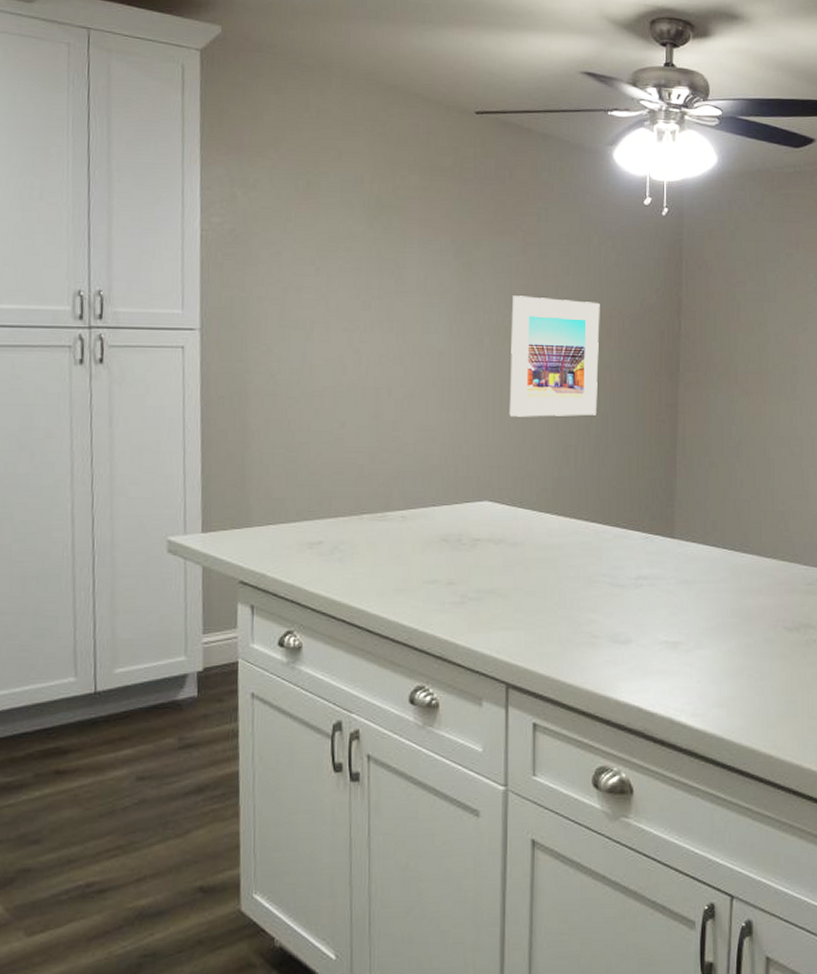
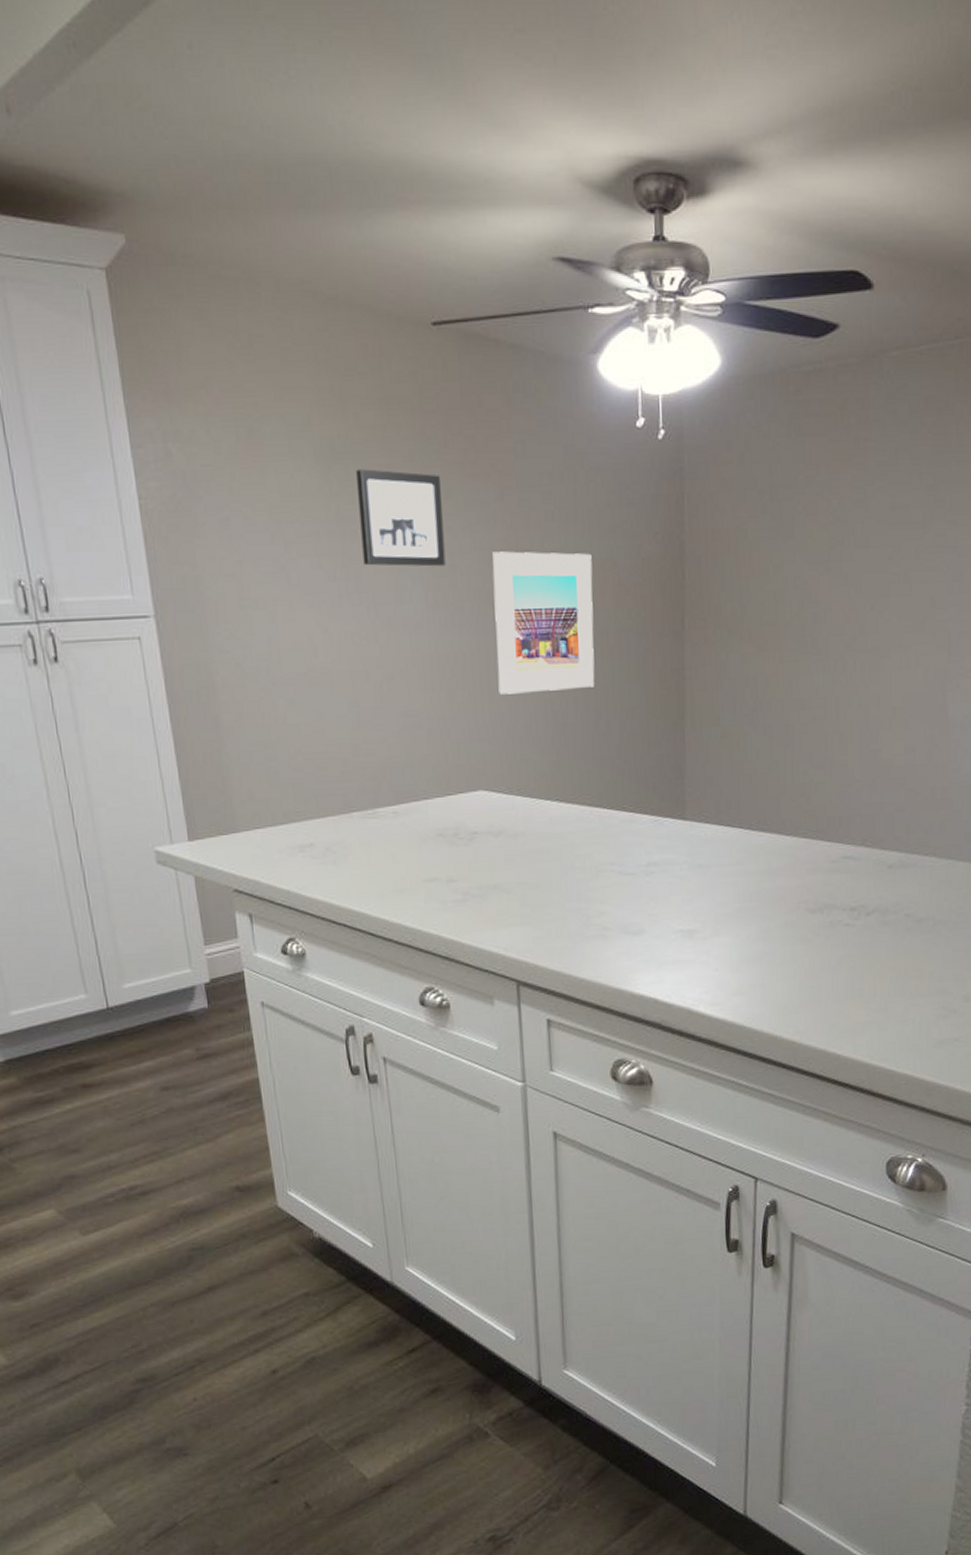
wall art: none [397,220,471,305] -> present [356,469,446,567]

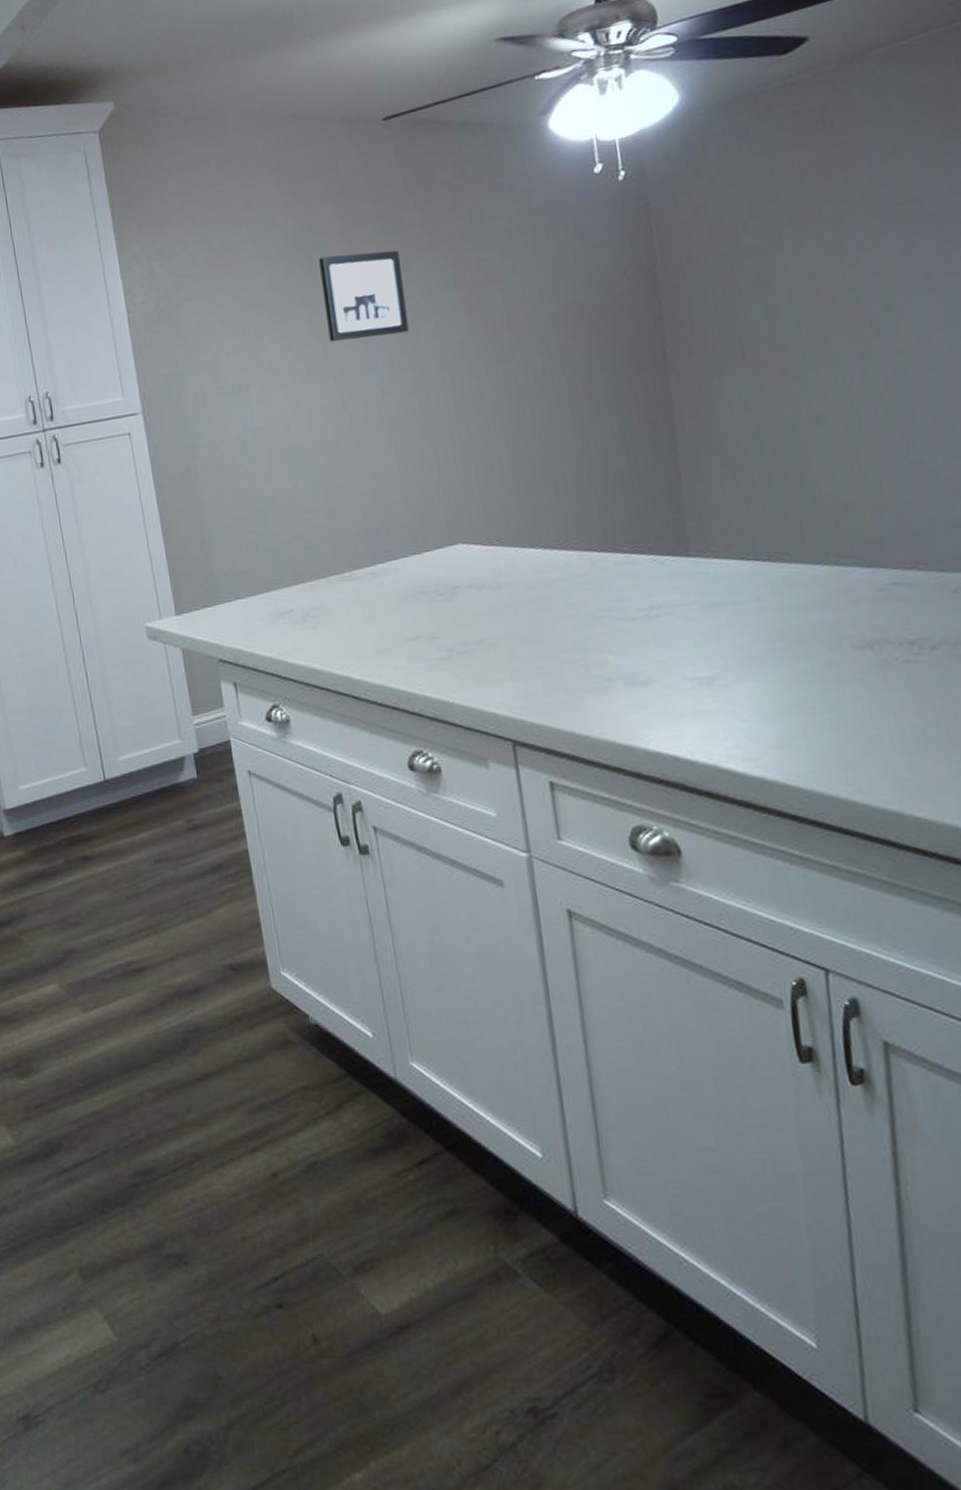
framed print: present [492,551,595,695] -> none [455,299,572,447]

